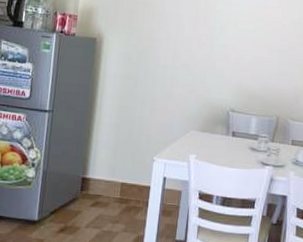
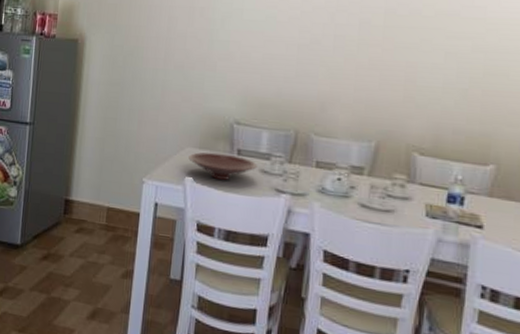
bowl: none [192,134,248,157] -> present [188,152,258,181]

